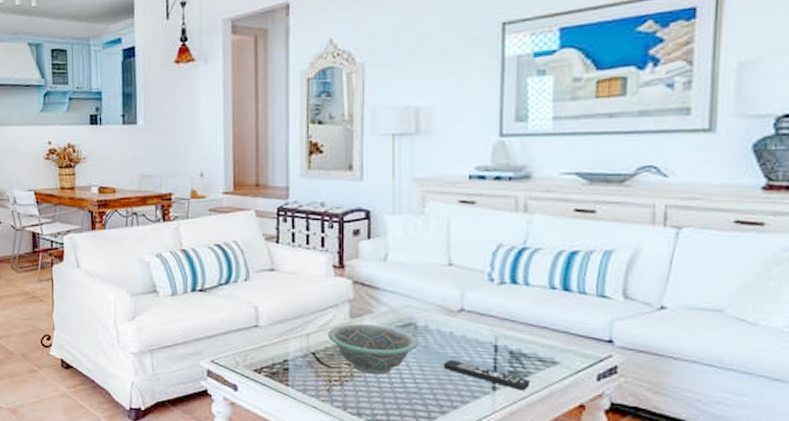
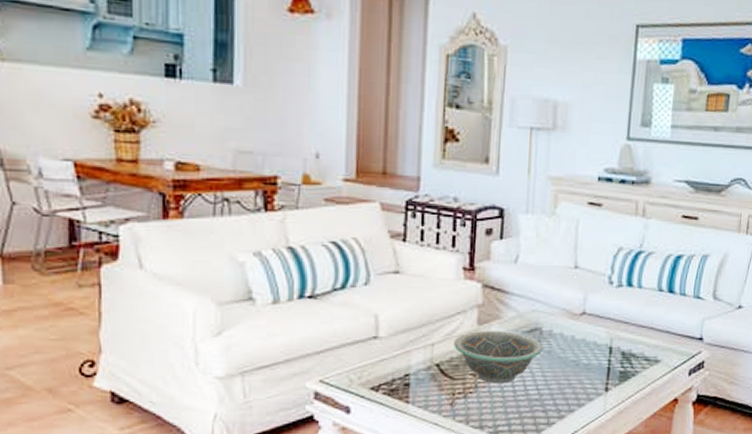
remote control: present [443,359,530,391] -> none [563,363,637,390]

